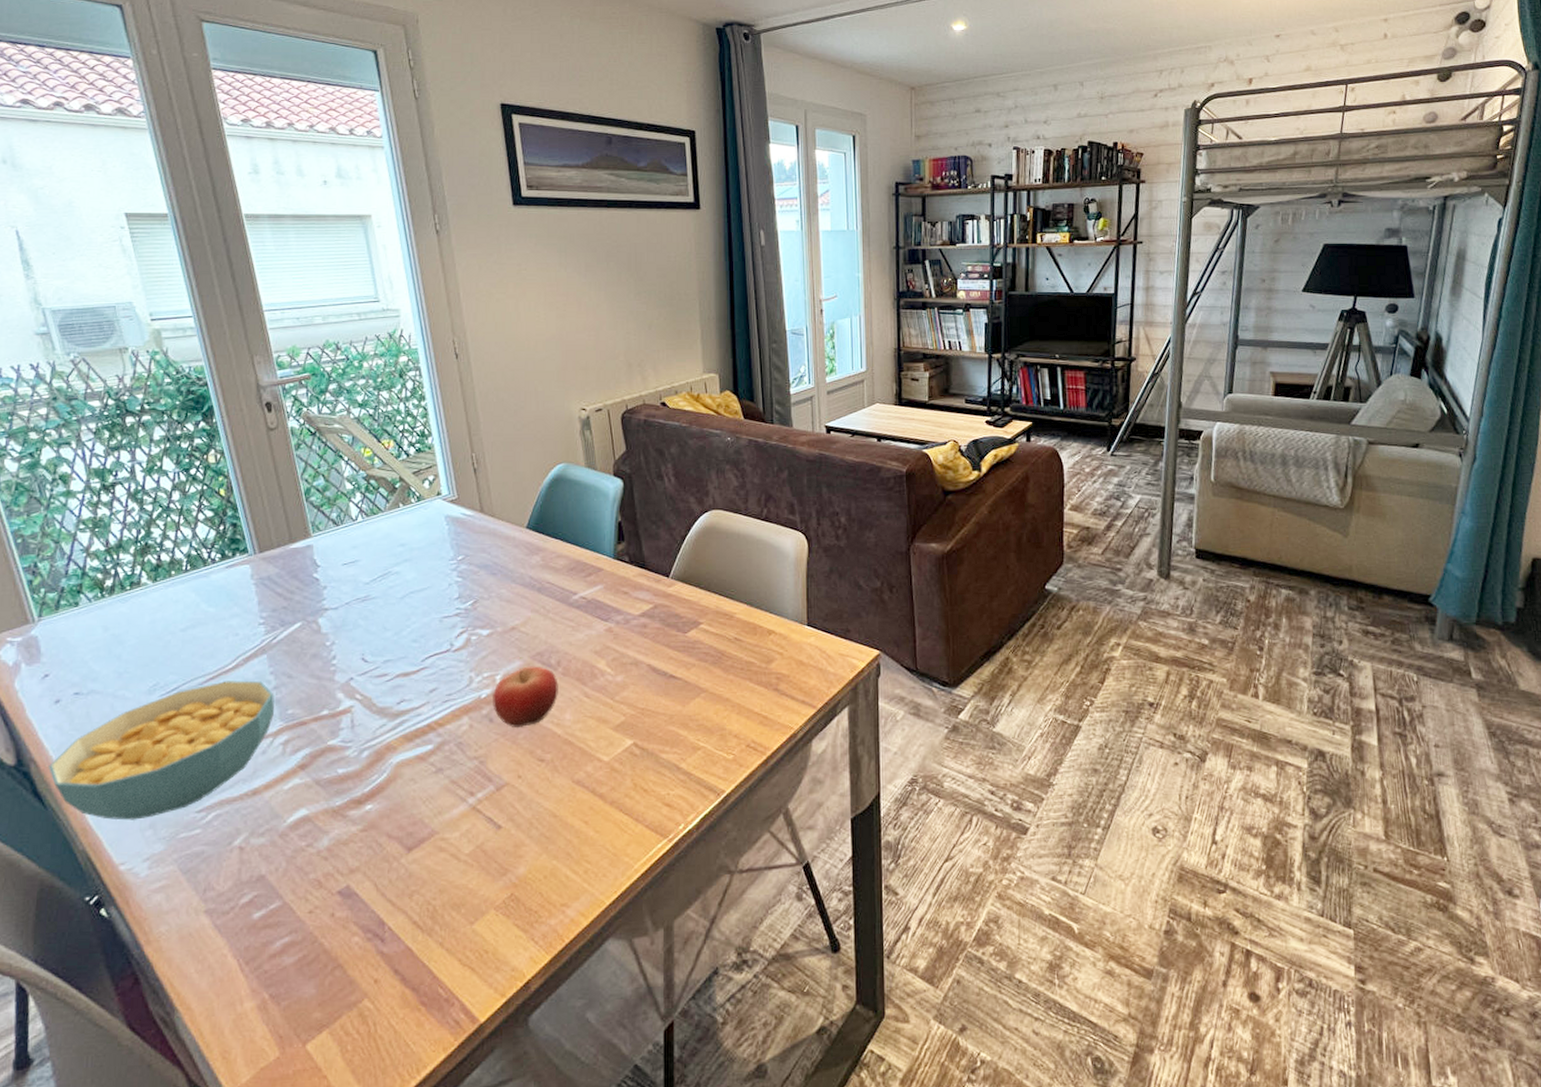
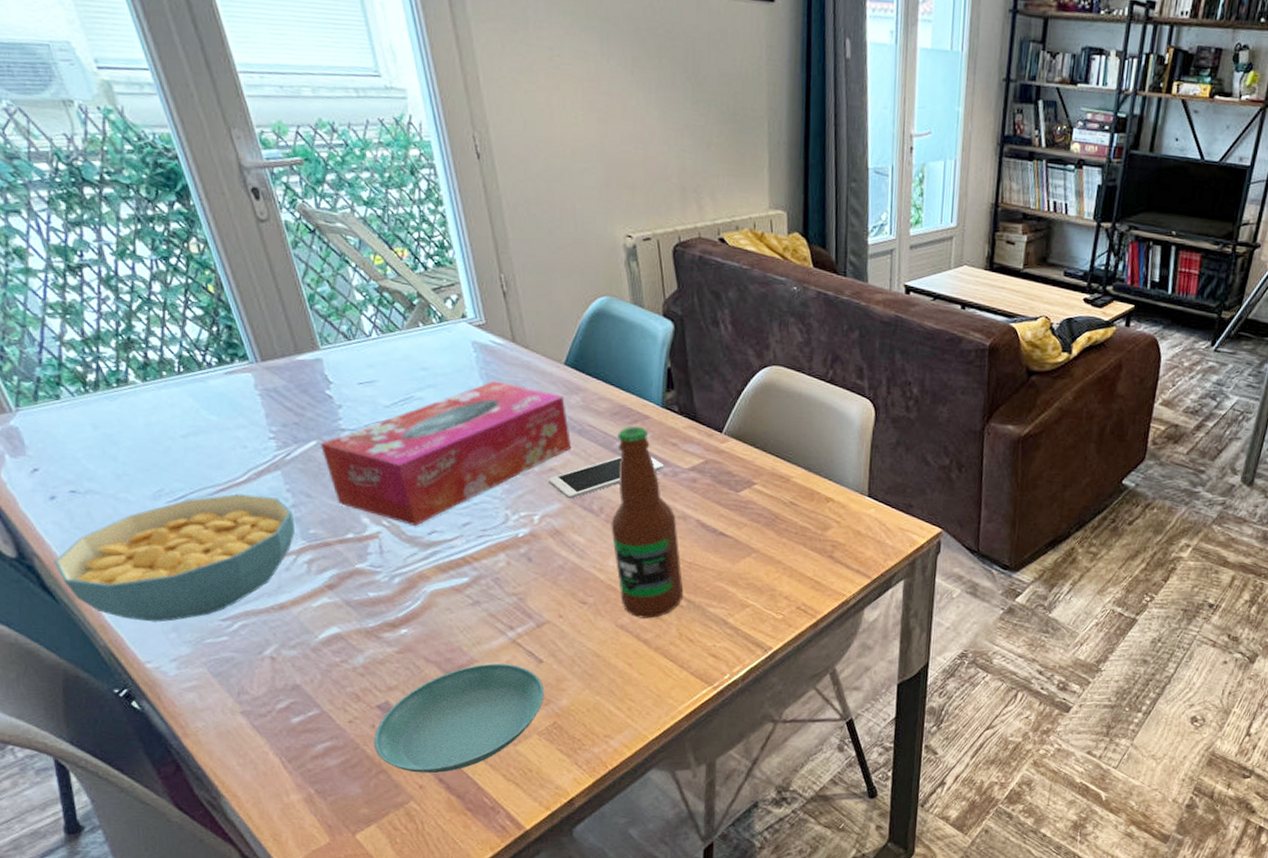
tissue box: none [304,549,532,696] -> present [319,380,572,526]
saucer: none [331,833,503,965] -> present [373,663,545,774]
fruit: present [493,666,558,727] -> none [531,509,601,569]
cell phone: none [510,607,616,656] -> present [548,456,664,499]
bottle: none [567,579,637,773] -> present [611,426,684,620]

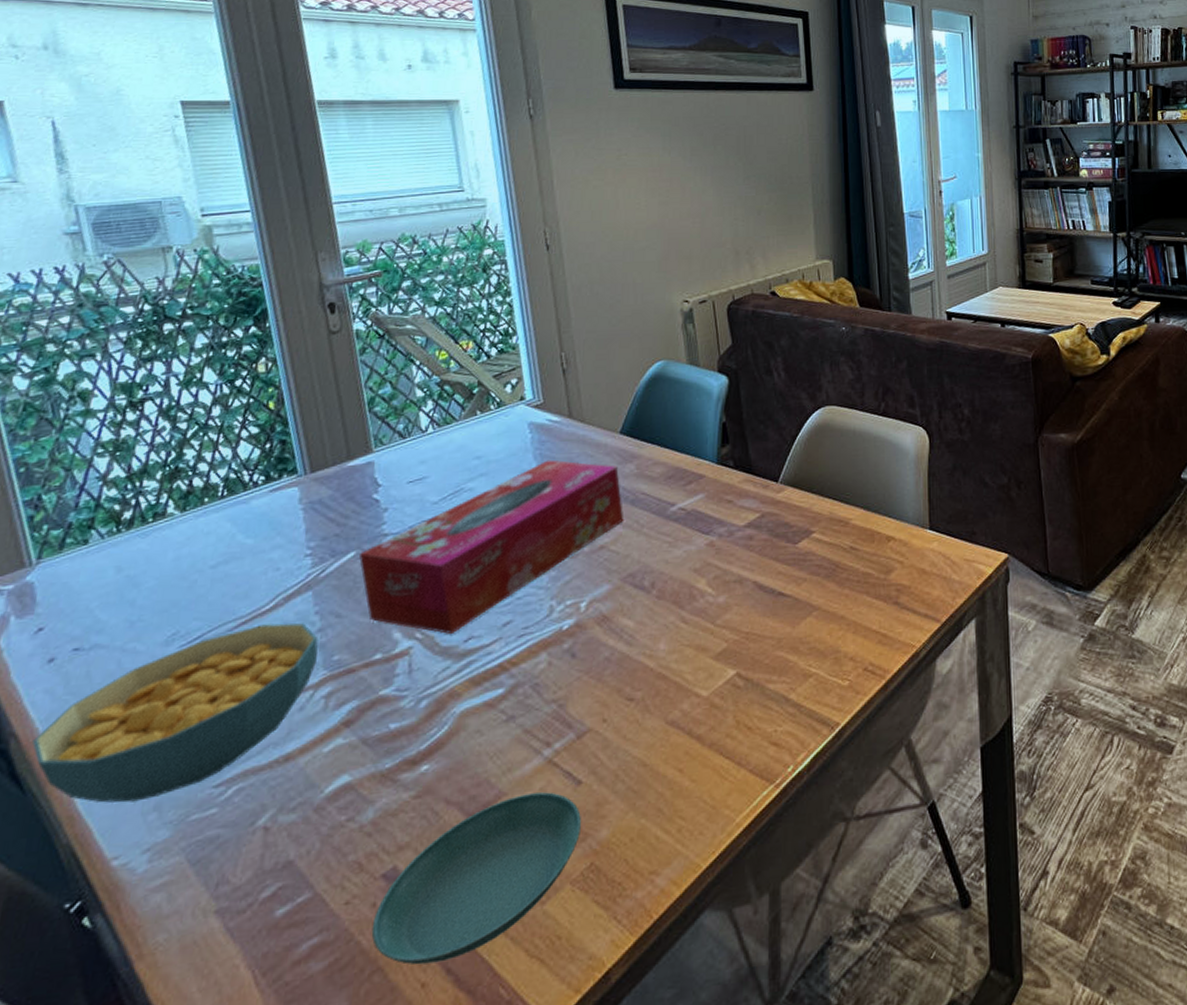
cell phone: present [548,456,664,499] -> none [597,518,719,578]
bottle: present [611,426,684,620] -> none [662,487,741,710]

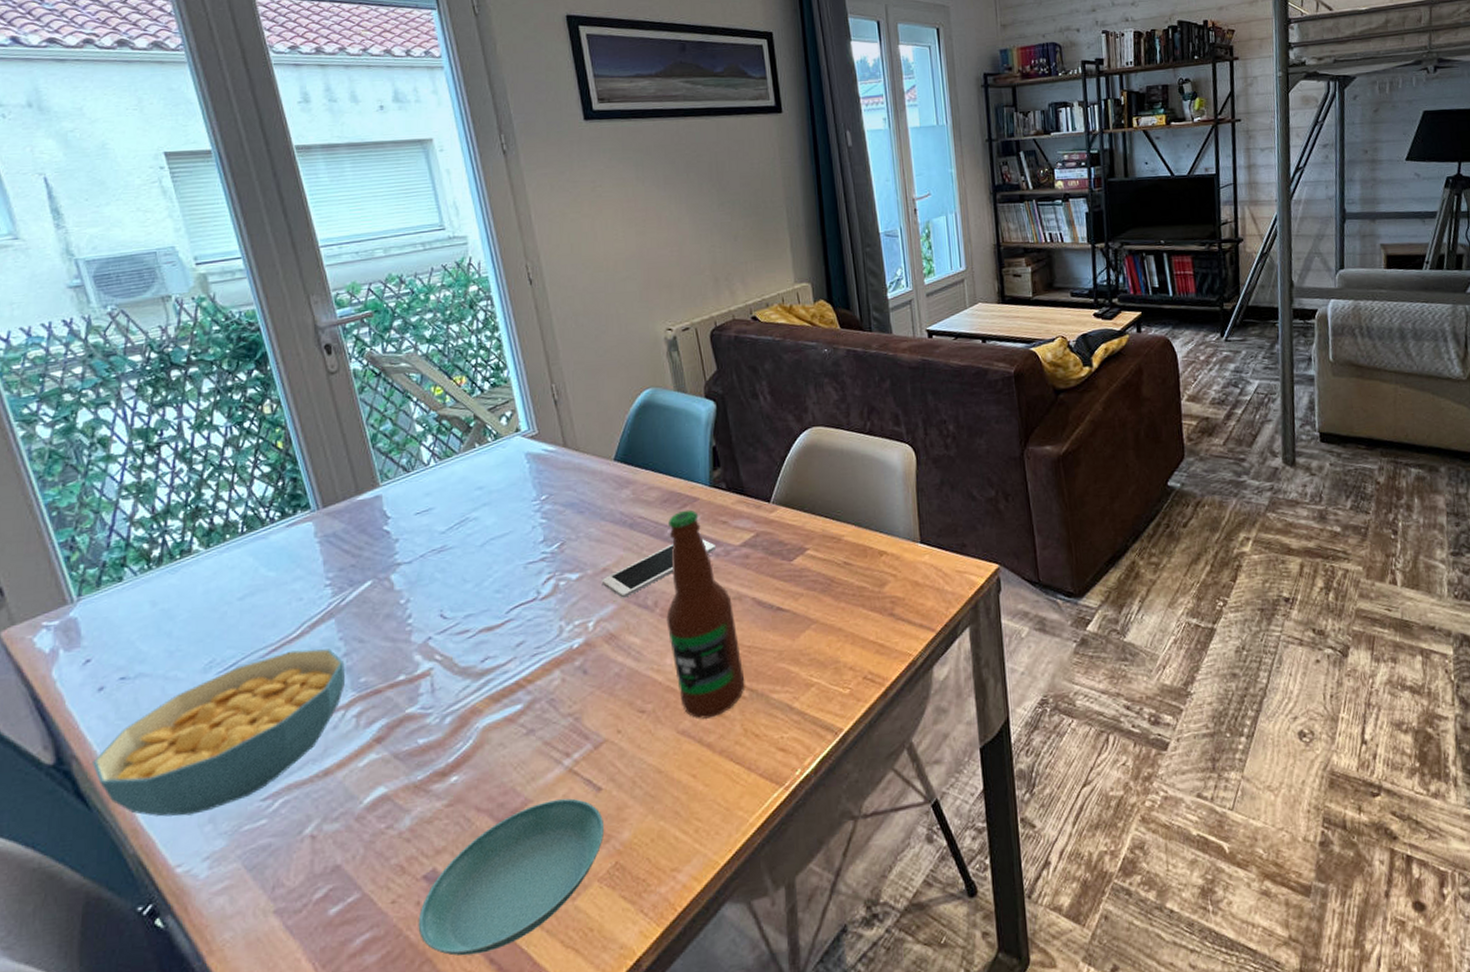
tissue box: present [358,459,624,634] -> none [375,488,624,655]
cell phone: none [597,518,719,578] -> present [601,539,716,598]
bottle: none [662,487,741,710] -> present [666,509,745,720]

